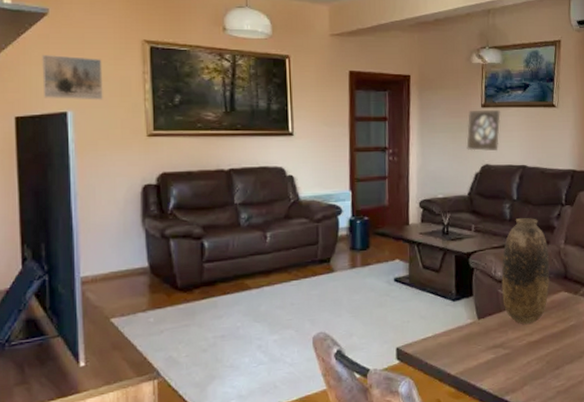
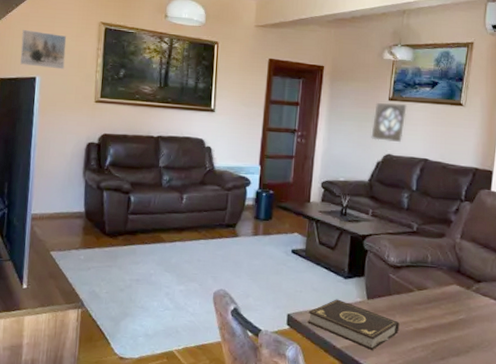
book: none [418,324,513,371] -> present [307,299,400,350]
vase: present [501,218,550,324] -> none [393,209,444,311]

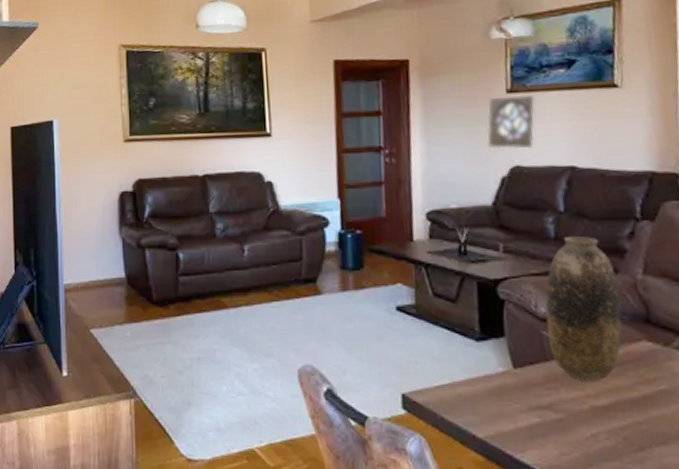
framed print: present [20,30,67,70] -> none [33,66,84,108]
book: present [307,299,400,350] -> none [430,370,568,439]
vase: none [393,209,444,311] -> present [545,236,622,381]

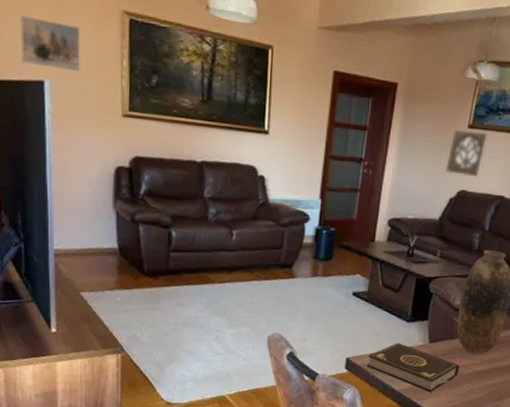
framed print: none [33,66,84,108] -> present [20,16,81,72]
book: none [430,370,568,439] -> present [367,343,460,392]

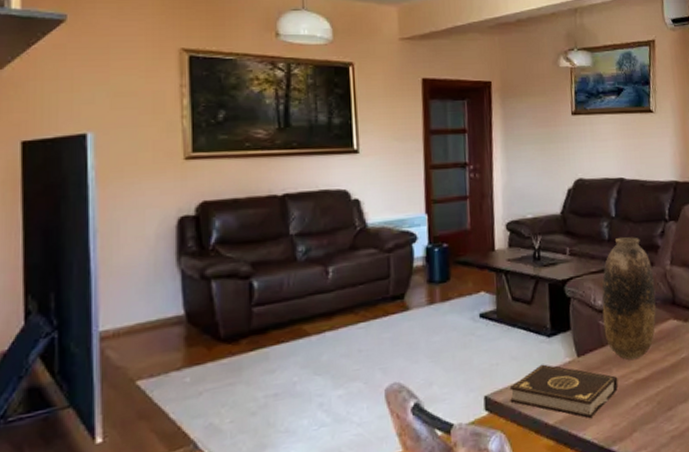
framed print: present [20,16,81,72] -> none [57,68,131,119]
wall ornament: present [445,130,487,178] -> none [557,117,594,164]

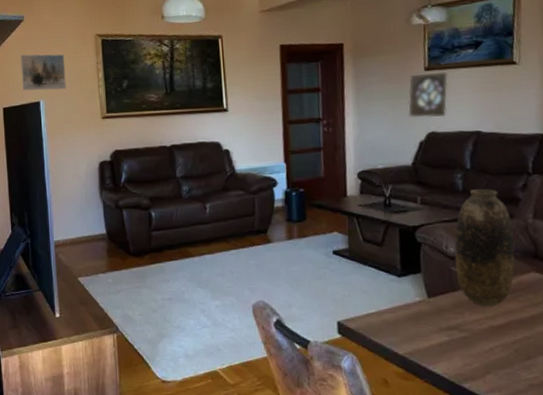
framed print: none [57,68,131,119] -> present [20,54,66,91]
book: present [509,364,619,418] -> none [360,300,471,354]
wall ornament: none [557,117,594,164] -> present [408,71,448,118]

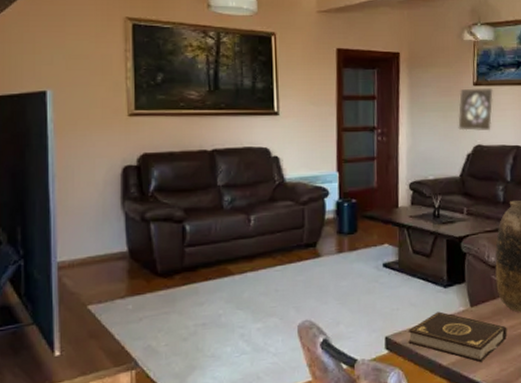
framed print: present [20,54,66,91] -> none [22,33,83,79]
book: none [360,300,471,354] -> present [408,311,508,362]

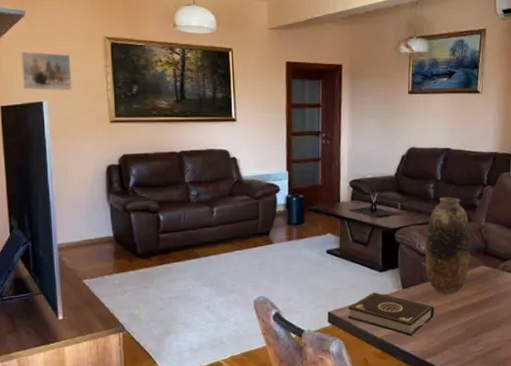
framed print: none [22,33,83,79] -> present [21,52,72,91]
wall ornament: present [458,88,493,131] -> none [394,96,426,135]

